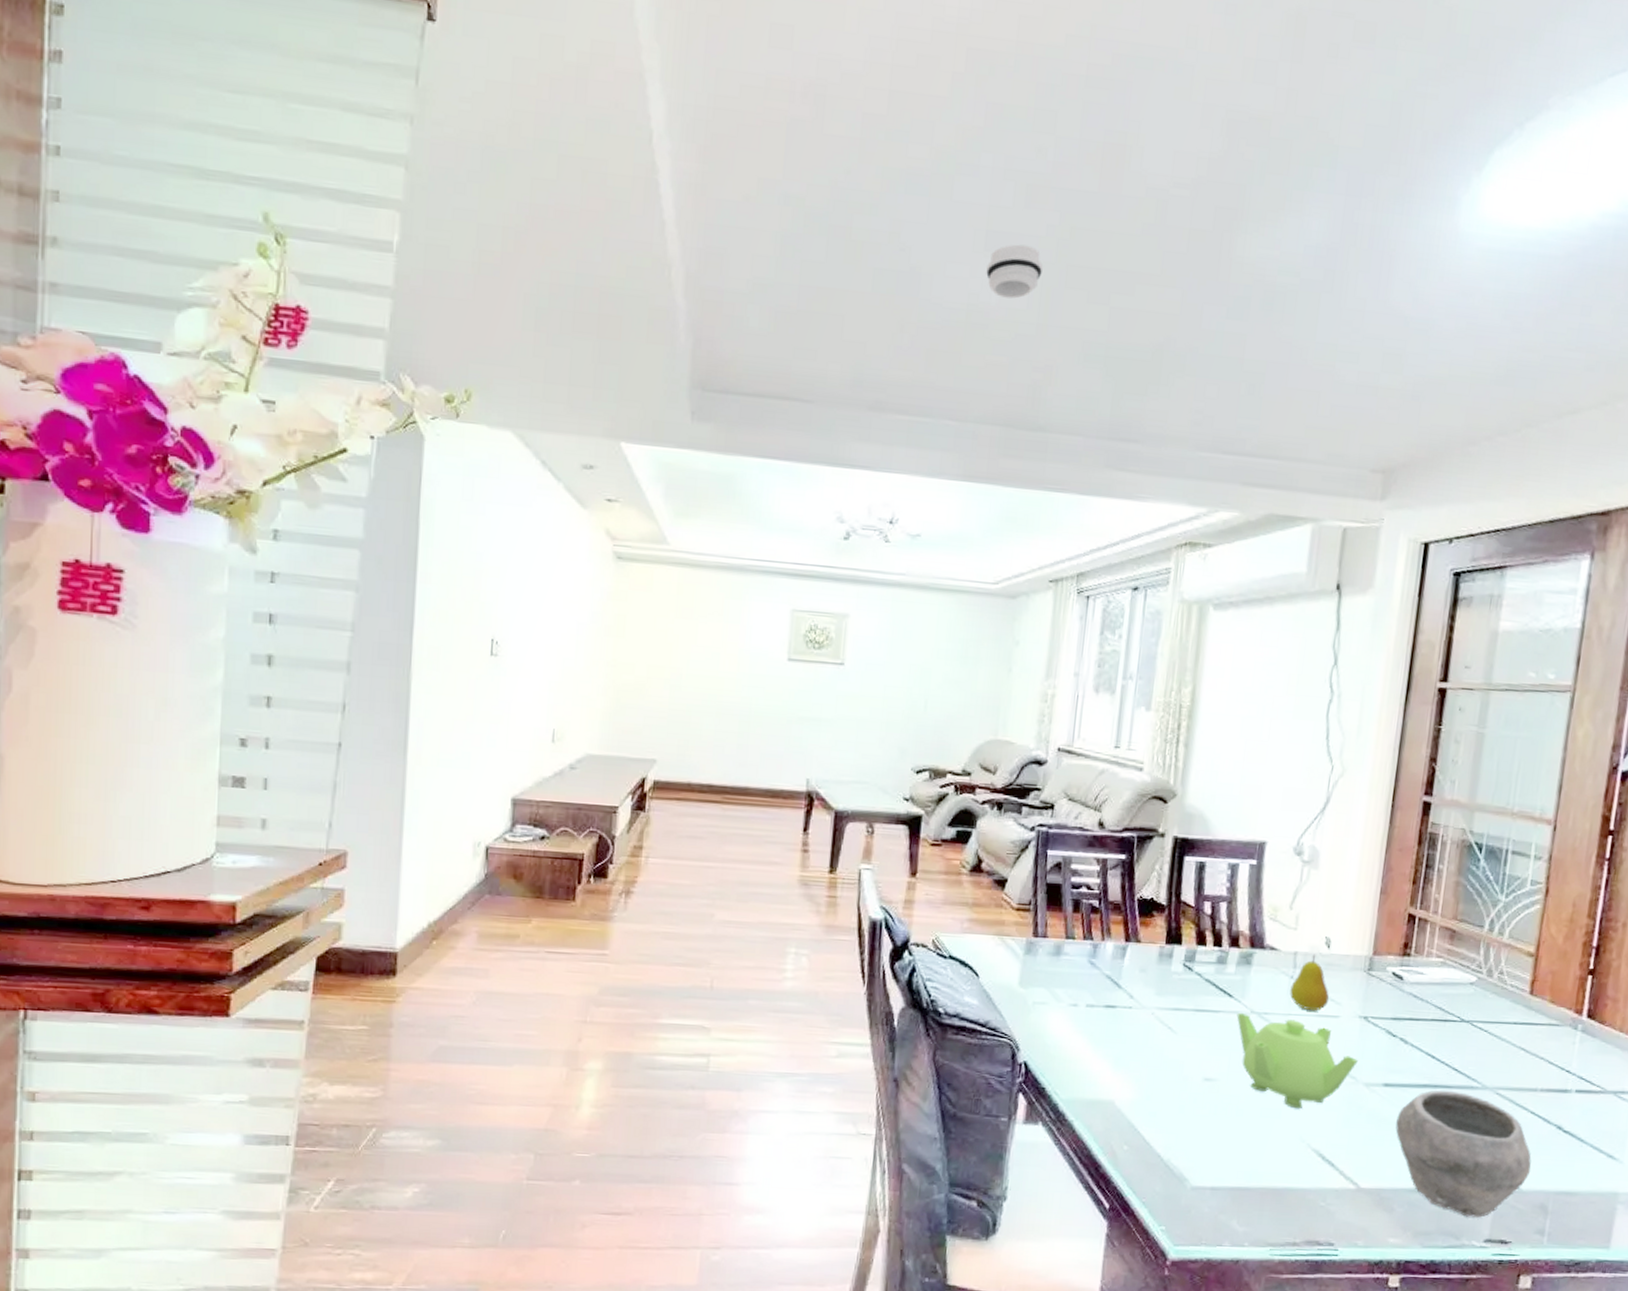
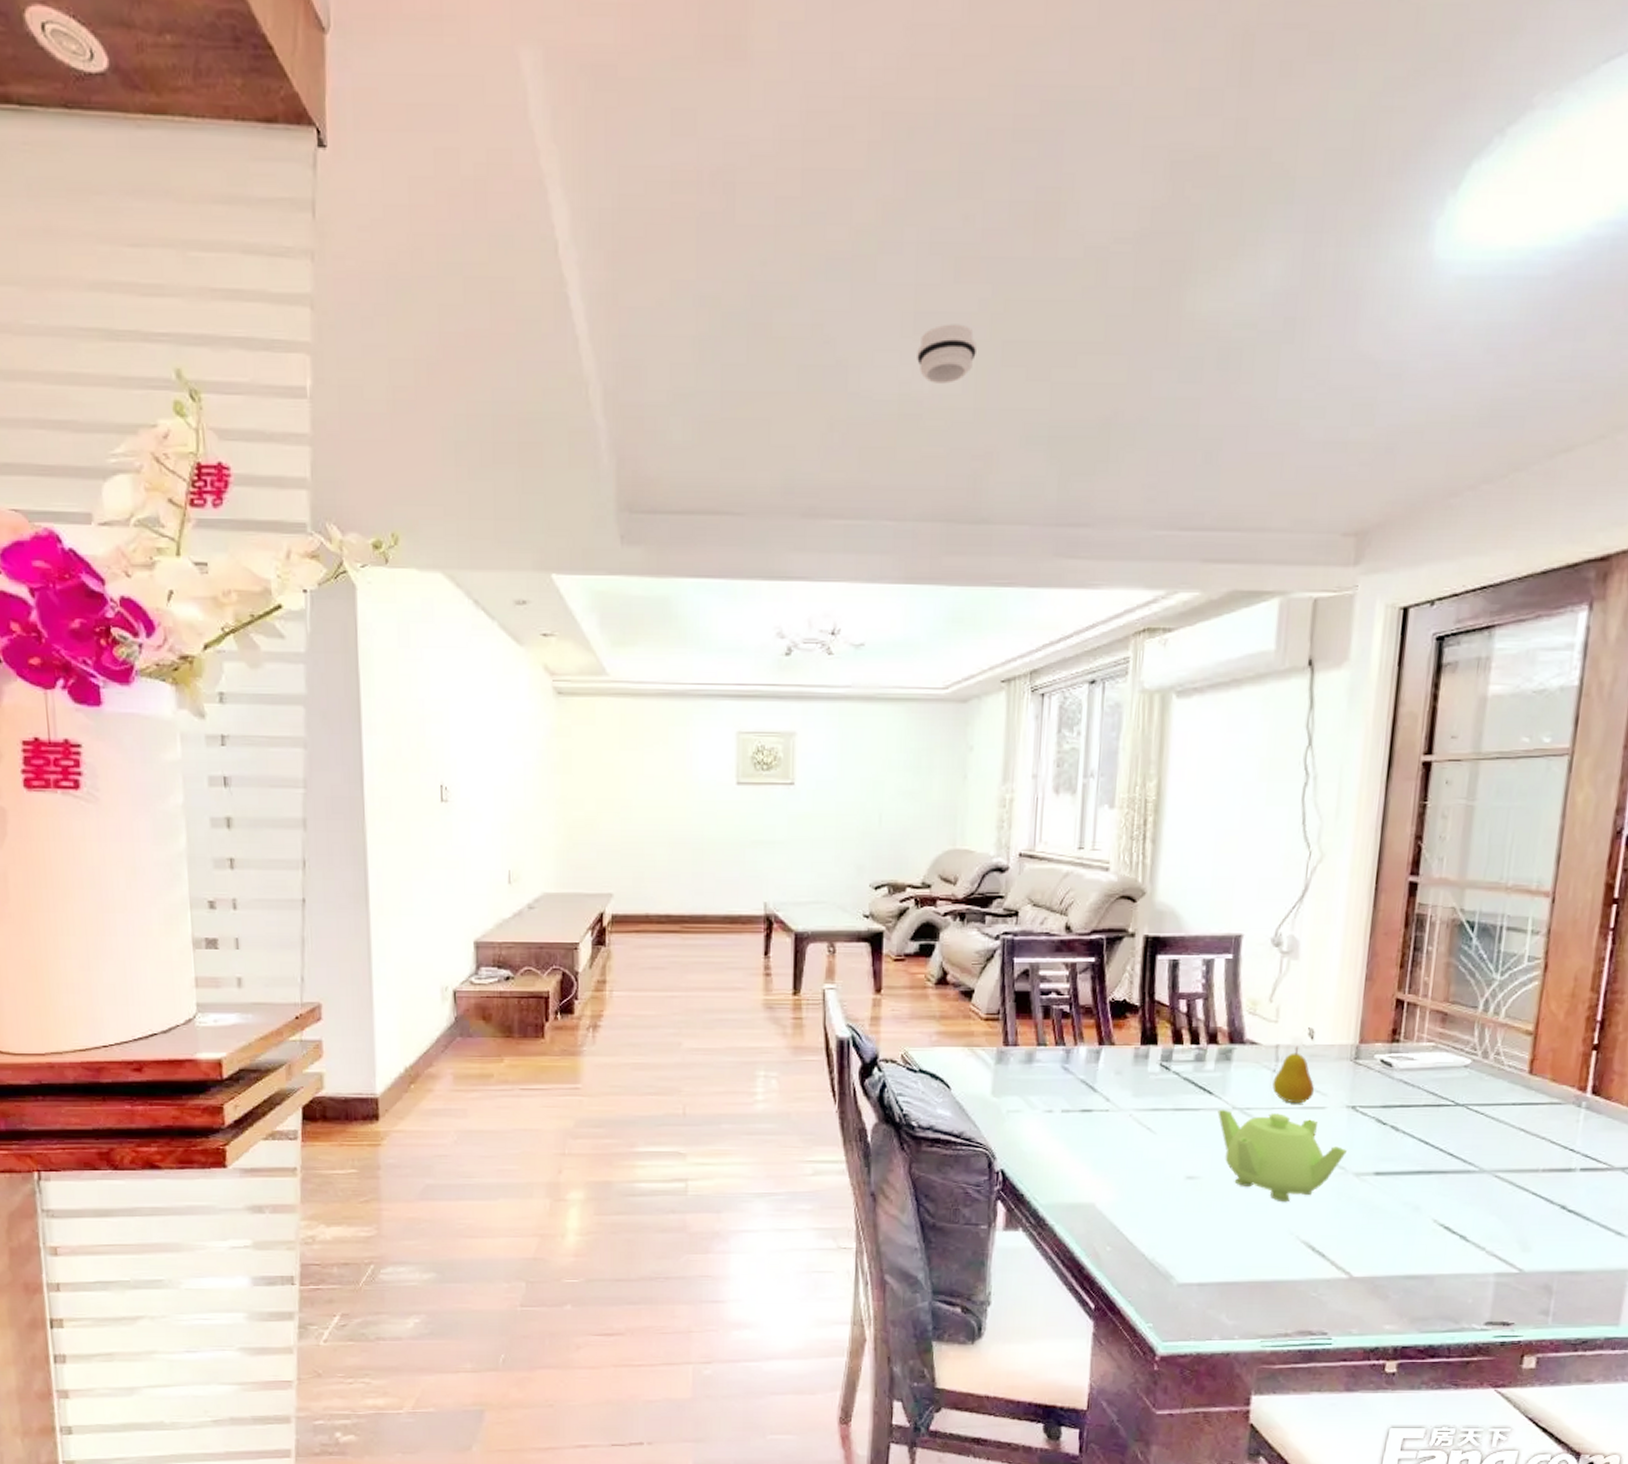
bowl: present [1395,1089,1532,1218] -> none [1388,1175,1534,1301]

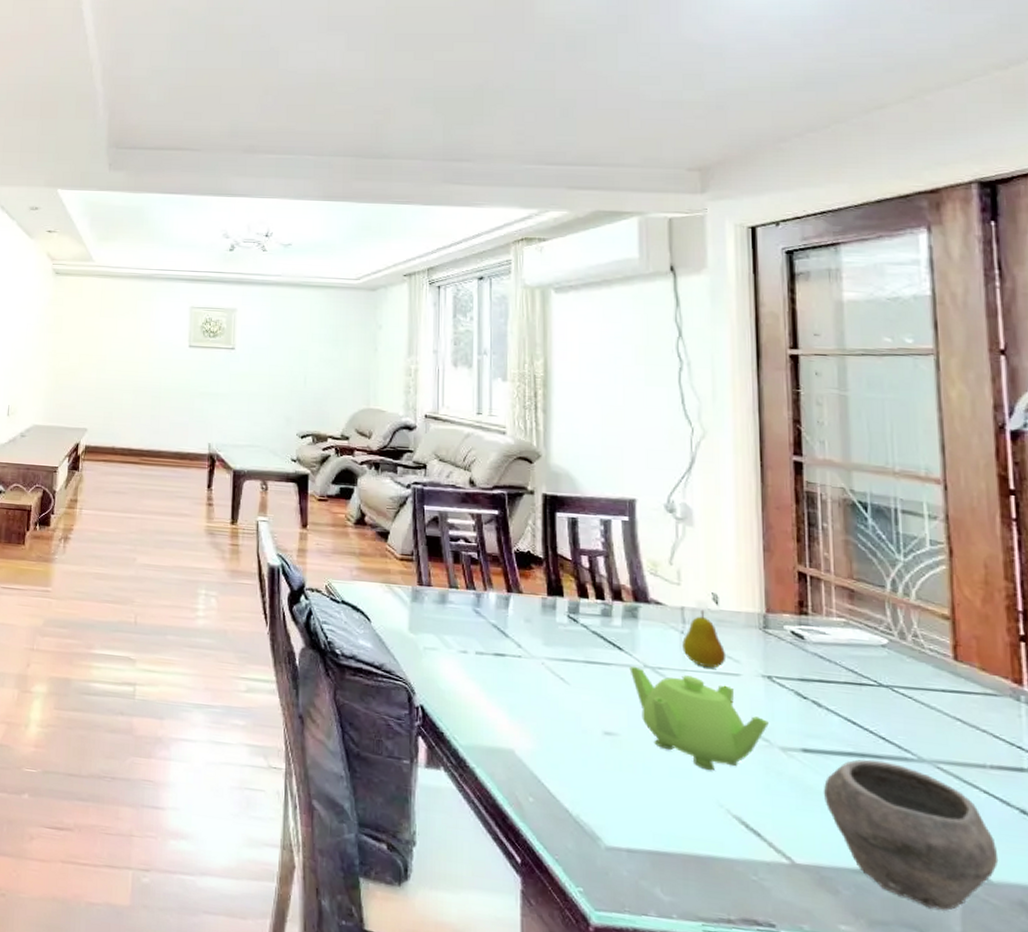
smoke detector: present [917,324,976,384] -> none [330,23,375,62]
bowl: none [1388,1175,1534,1301] -> present [823,759,999,911]

